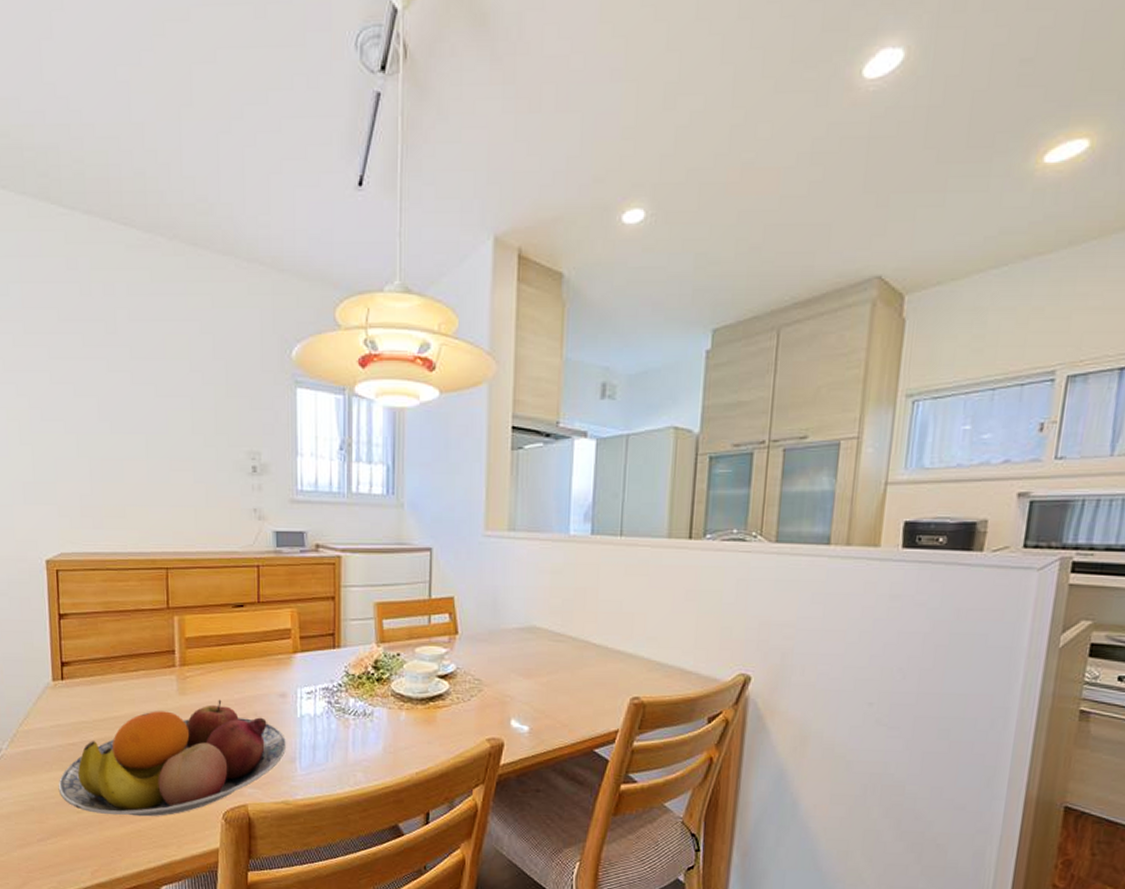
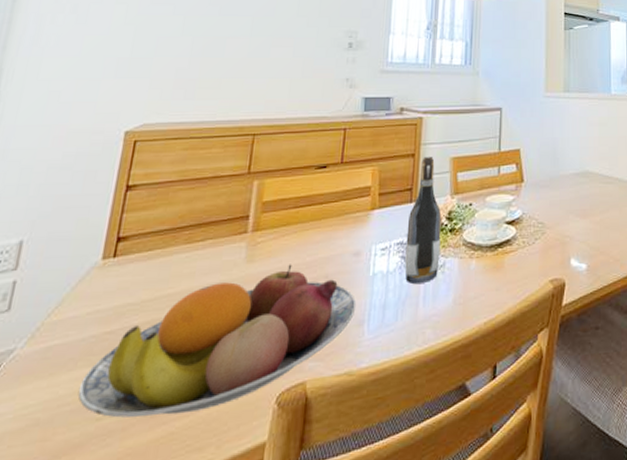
wine bottle: none [331,599,367,730] -> present [405,156,442,285]

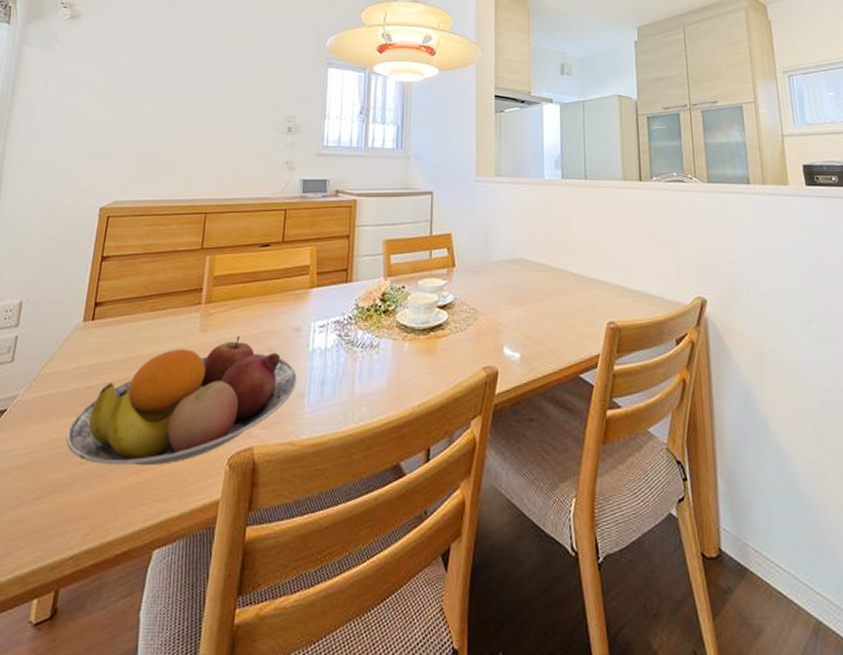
wine bottle: present [405,156,442,285] -> none [341,237,376,363]

